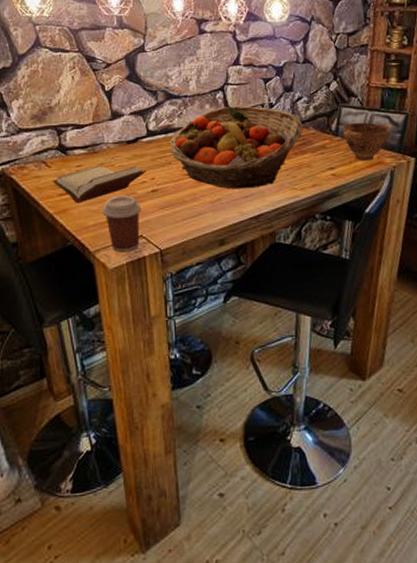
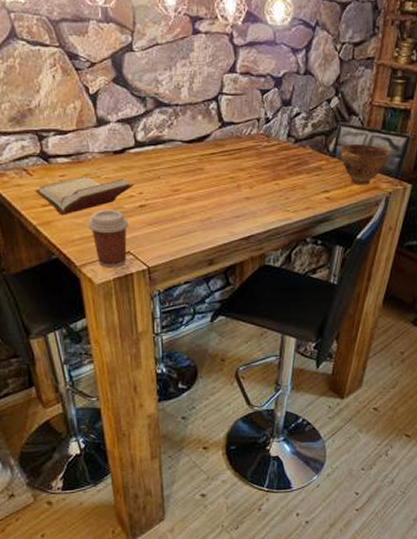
fruit basket: present [169,105,303,189] -> none [158,118,299,208]

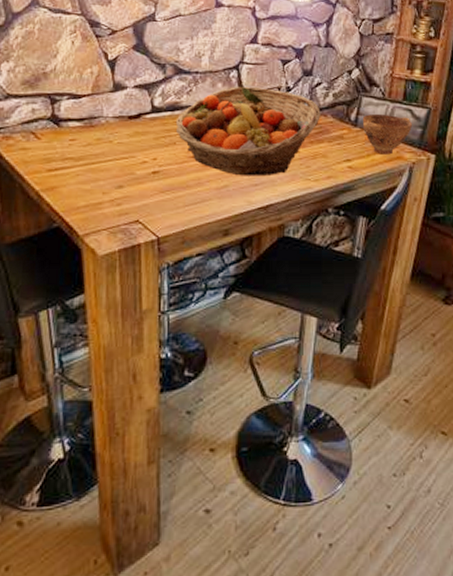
book: present [34,176,134,216] -> none [40,140,148,181]
coffee cup: present [87,209,129,268] -> none [95,175,140,238]
fruit basket: none [158,118,299,208] -> present [175,86,321,177]

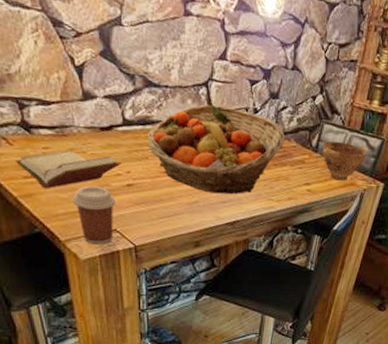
book: none [40,140,148,181] -> present [14,149,121,189]
coffee cup: none [95,175,140,238] -> present [72,186,116,245]

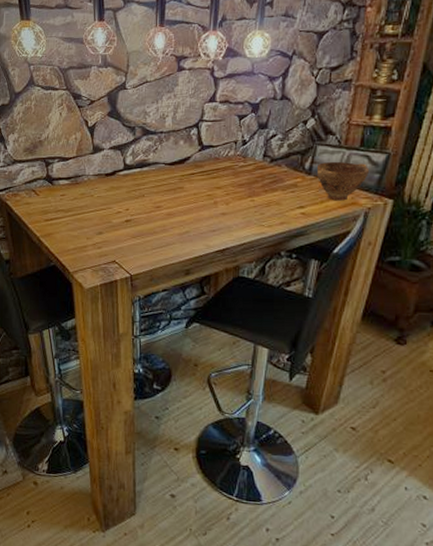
book: present [14,149,121,189] -> none [39,195,122,229]
coffee cup: present [72,186,116,245] -> none [81,223,116,275]
fruit basket: present [147,104,285,195] -> none [144,142,275,223]

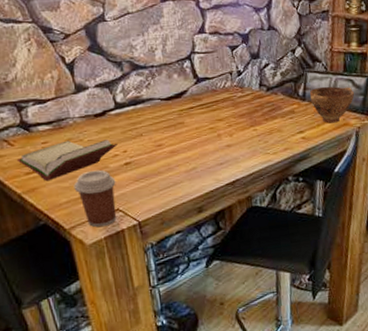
book: none [39,195,122,229] -> present [16,139,118,182]
coffee cup: none [81,223,116,275] -> present [73,170,117,228]

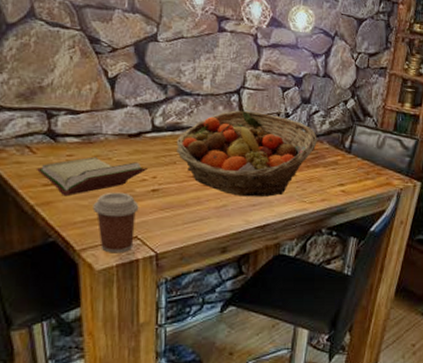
fruit basket: none [139,74,272,158] -> present [176,110,317,198]
bowl: present [309,86,355,124] -> none [355,142,402,181]

